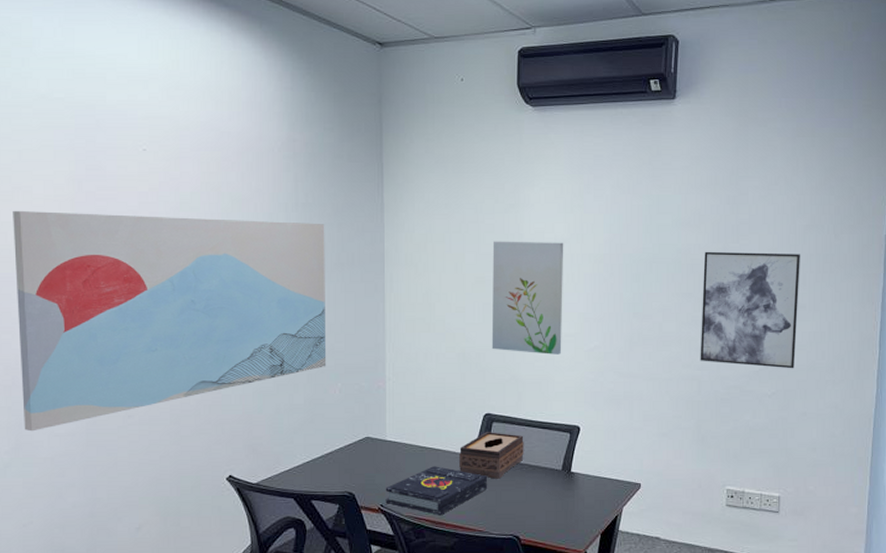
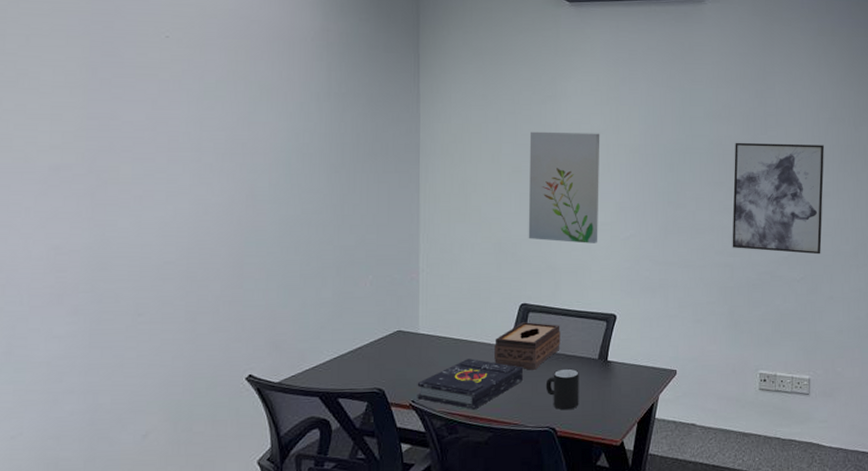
wall art: present [13,211,327,432] -> none [15,98,359,334]
mug: none [509,478,543,519] -> present [545,368,579,410]

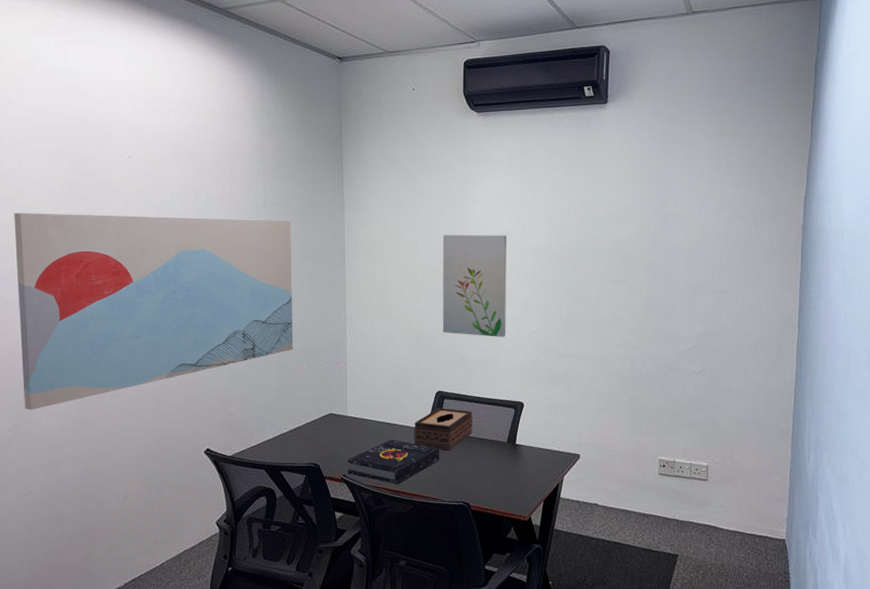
wall art: none [15,98,359,334] -> present [14,213,294,411]
mug: present [545,368,579,410] -> none [460,450,490,488]
wall art: present [732,142,825,255] -> none [632,241,725,349]

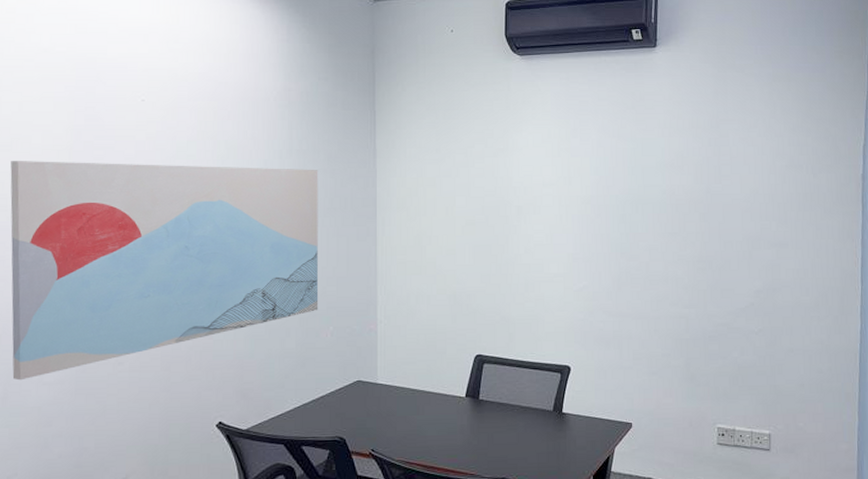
book: present [347,439,440,485] -> none [376,409,480,460]
tissue box: present [414,408,473,451] -> none [451,373,515,421]
wall art: present [442,234,507,337] -> none [482,184,552,295]

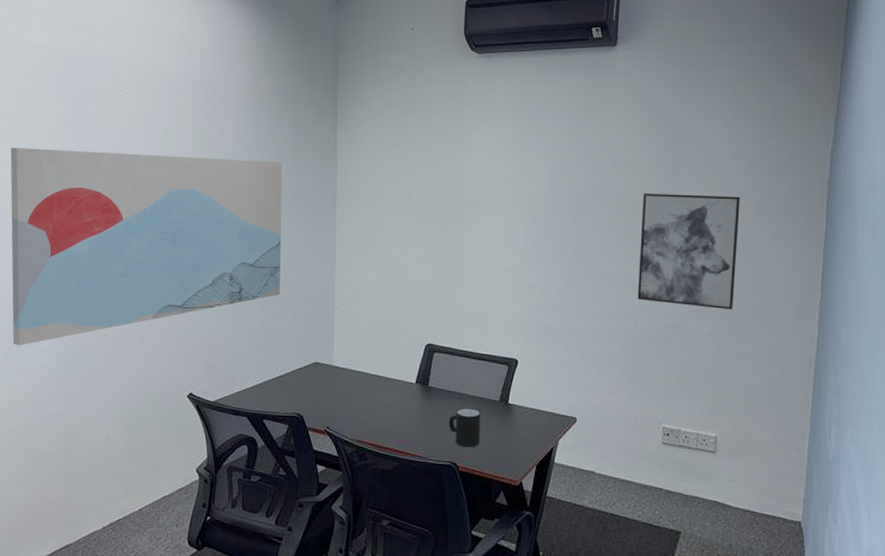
mug: none [501,420,535,462] -> present [448,408,481,448]
wall art: none [687,192,782,306] -> present [637,193,741,310]

